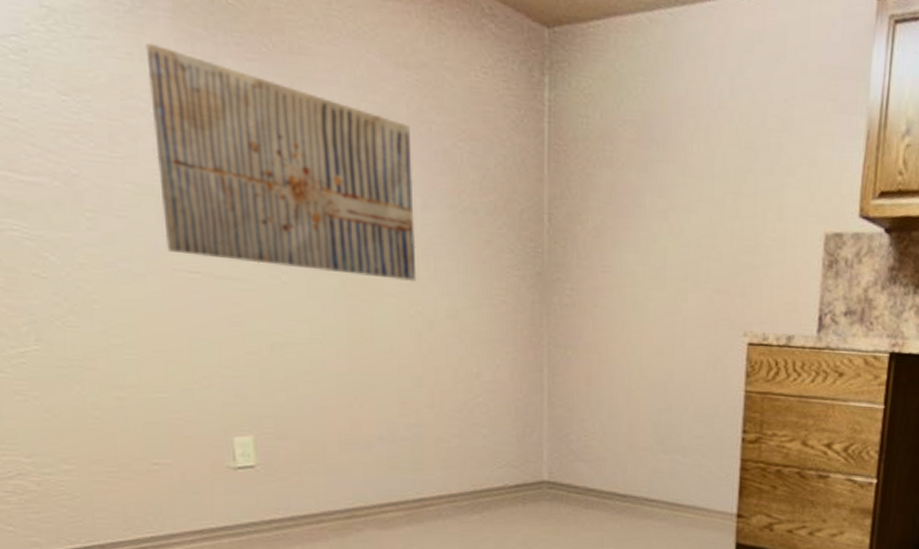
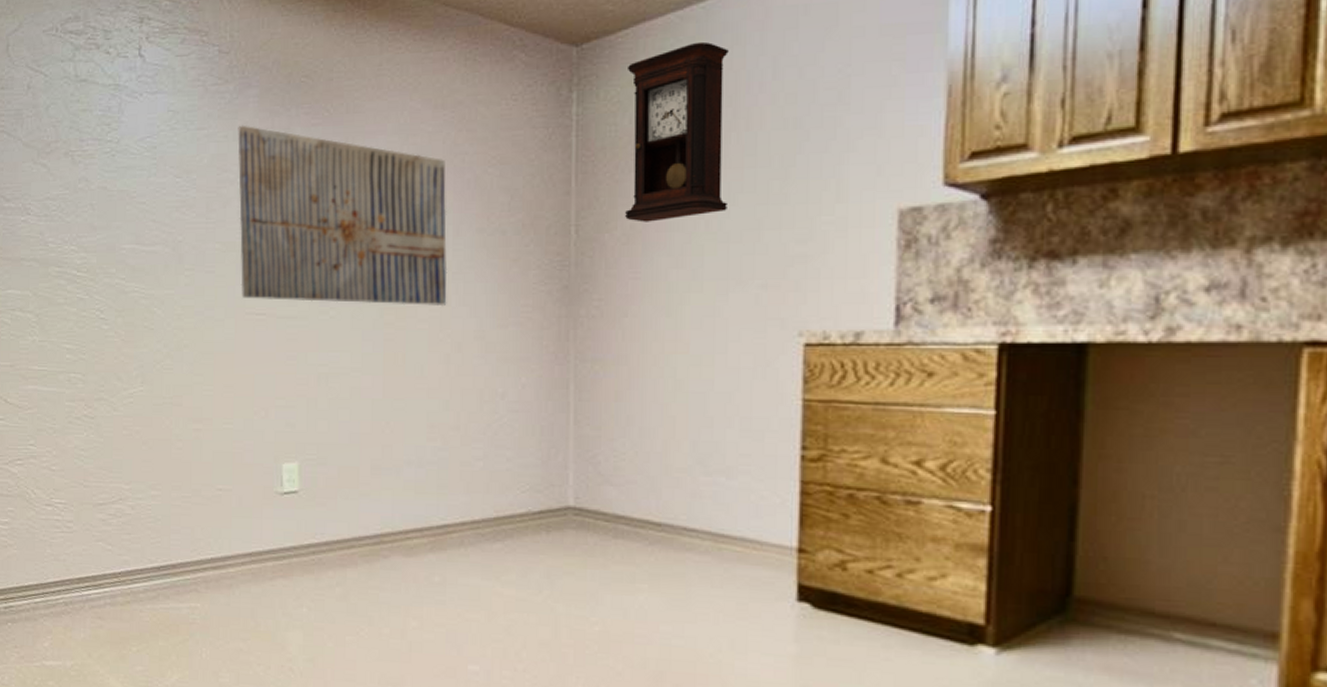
pendulum clock: none [596,47,693,220] -> present [625,41,729,222]

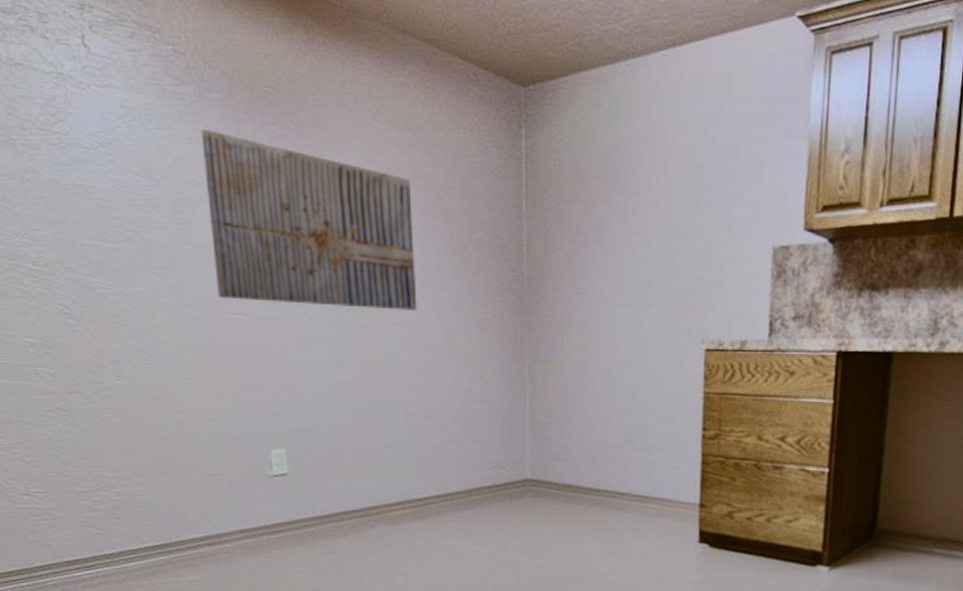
pendulum clock: present [625,41,729,222] -> none [568,94,649,247]

